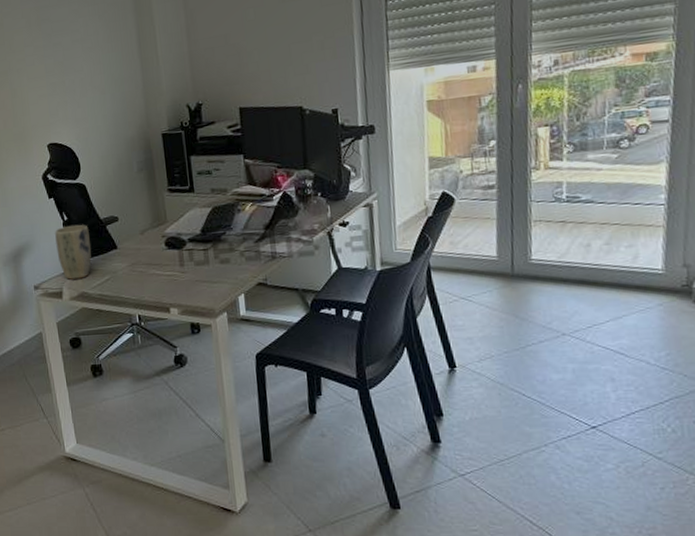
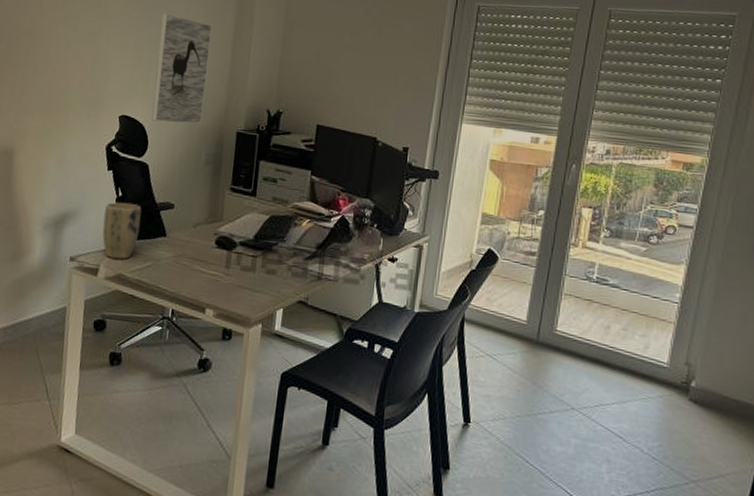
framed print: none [64,34,126,142] -> present [151,13,212,124]

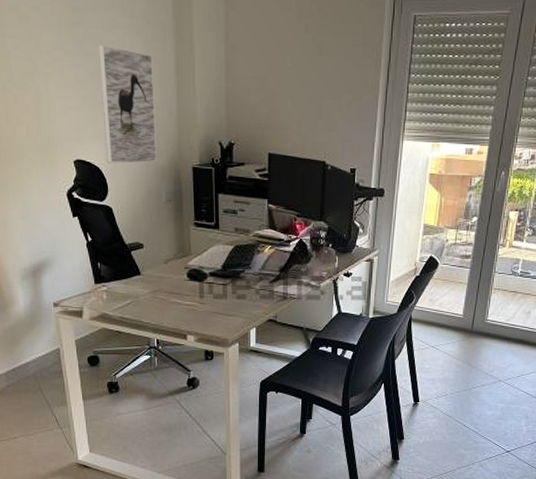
plant pot: present [102,201,142,260] -> none [78,246,115,300]

